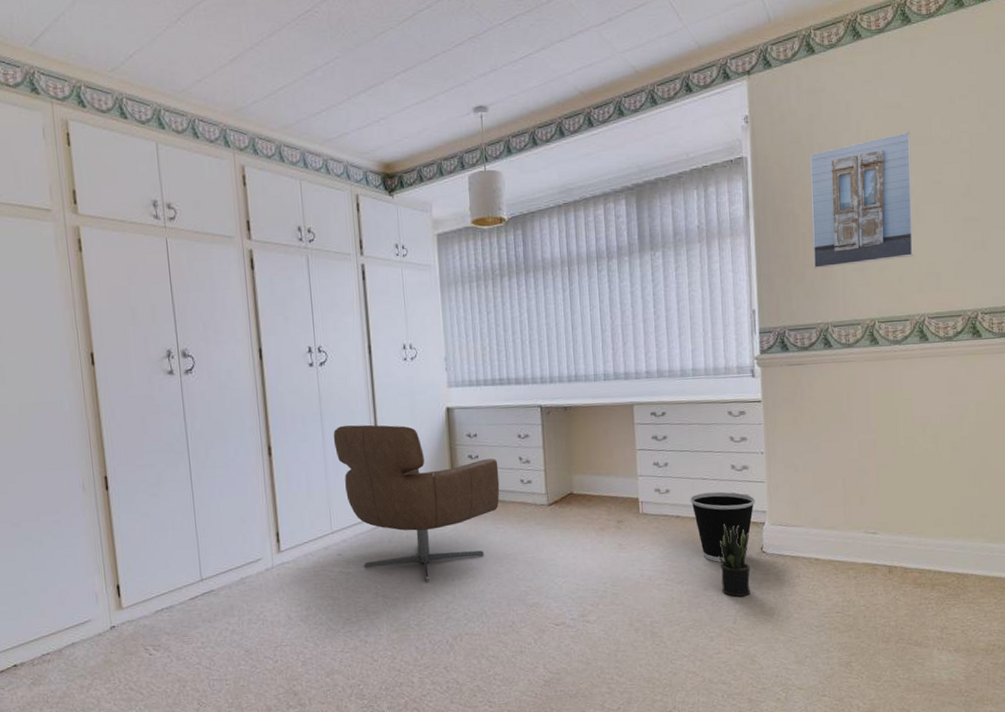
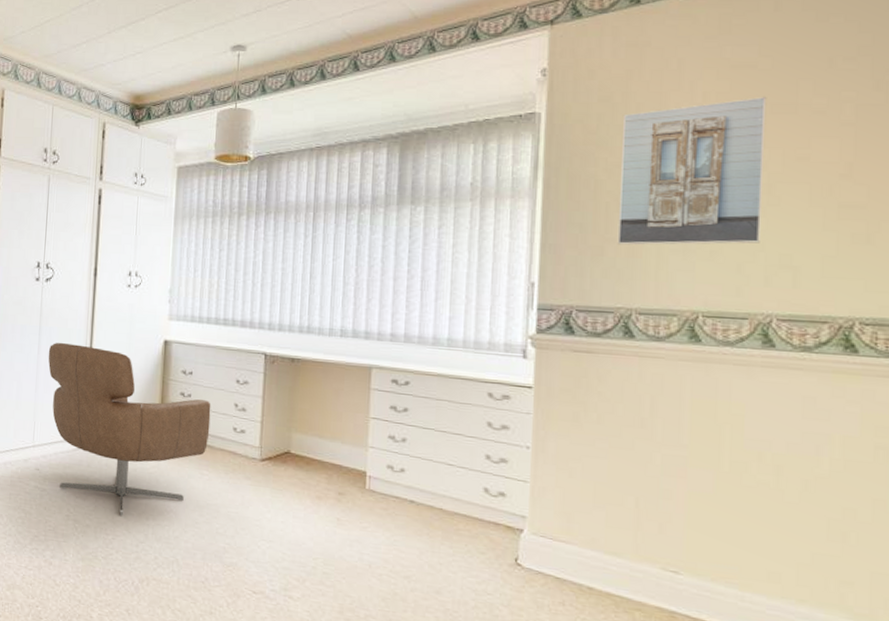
wastebasket: present [690,491,755,563] -> none [429,480,513,568]
potted plant: present [718,524,750,597] -> none [458,521,501,612]

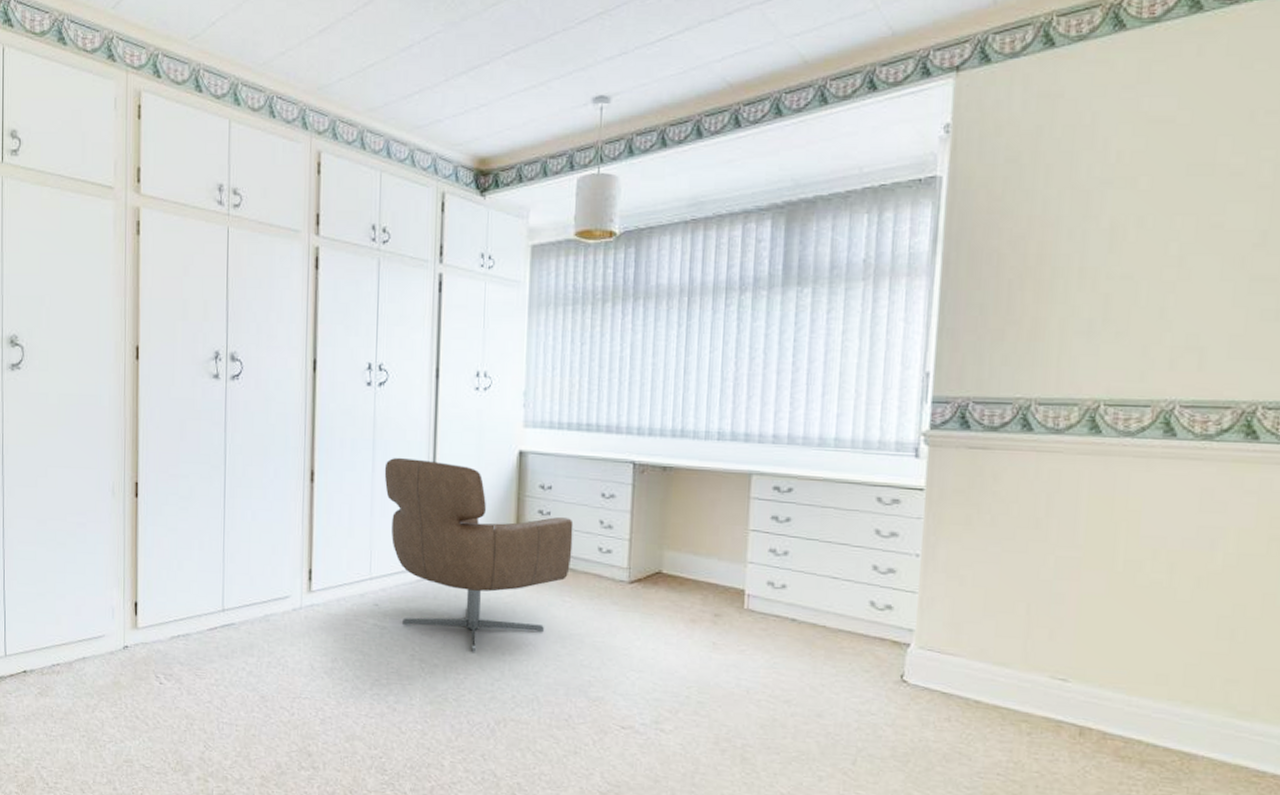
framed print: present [617,96,767,245] -> none [1019,155,1184,328]

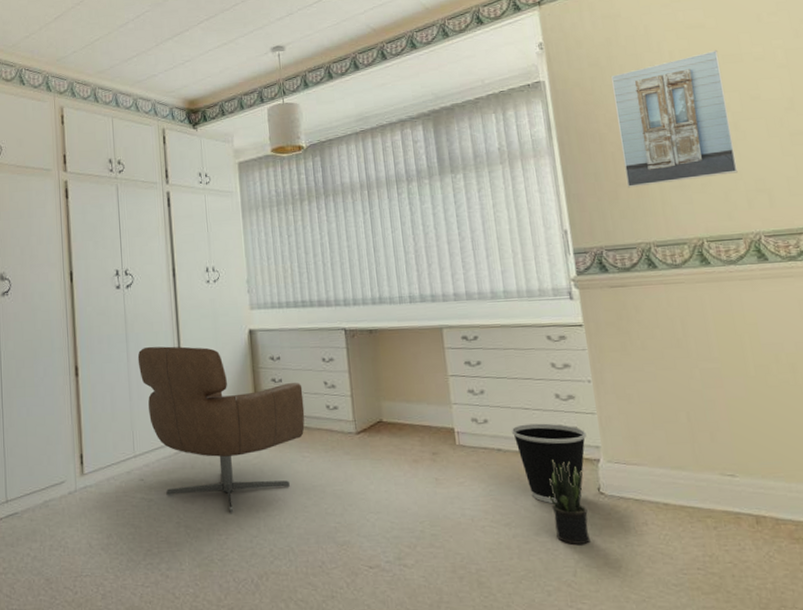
wastebasket: none [812,595,901,686] -> present [511,423,587,504]
potted plant: none [841,638,886,734] -> present [549,460,590,545]
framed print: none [1019,155,1184,328] -> present [611,49,738,188]

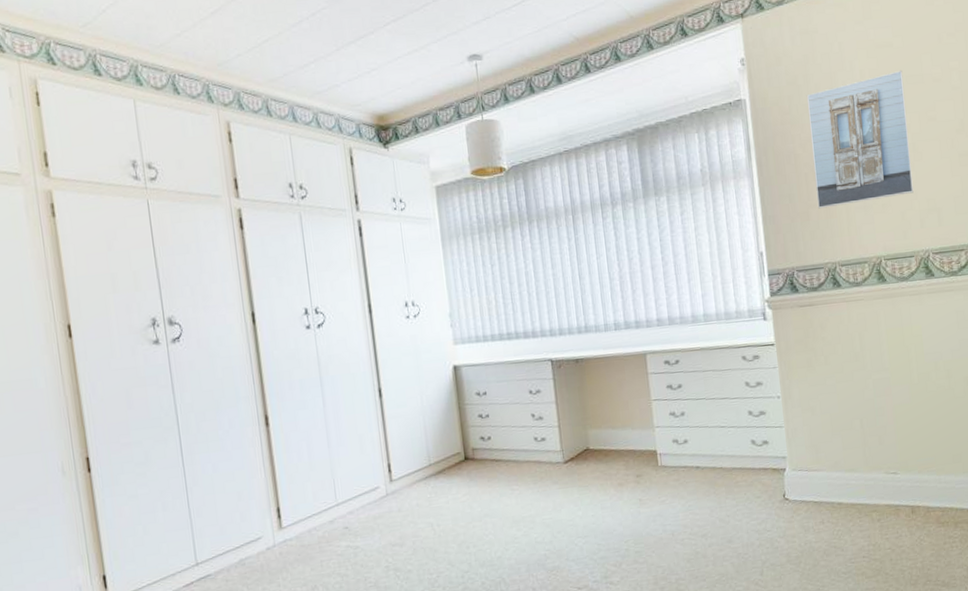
chair: present [137,346,305,514] -> none [334,387,513,553]
wastebasket: present [511,423,587,504] -> none [708,439,775,513]
potted plant: present [549,460,590,545] -> none [741,472,776,548]

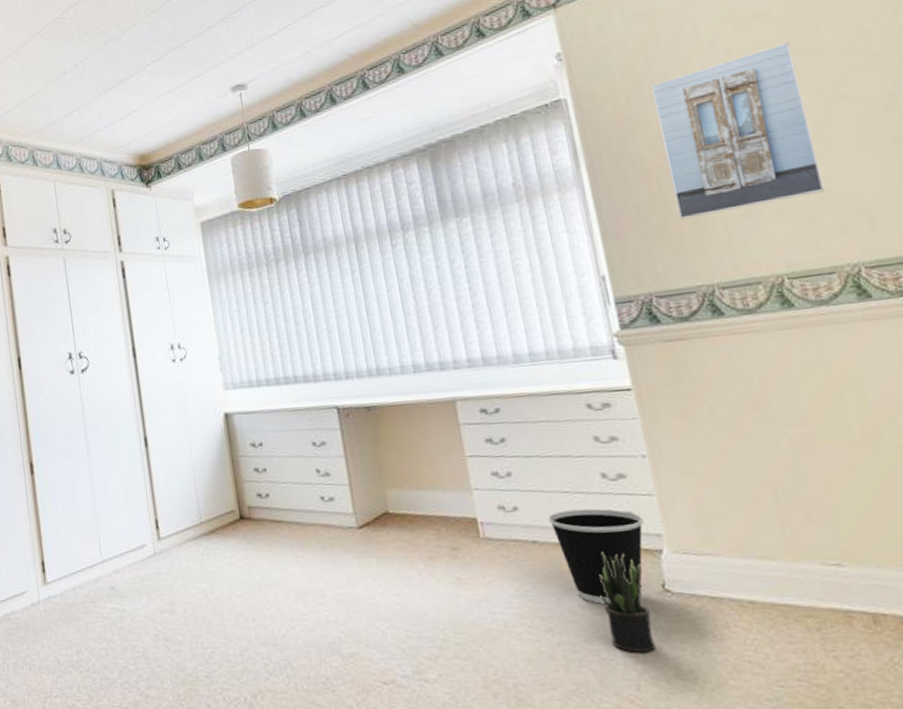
wastebasket: none [708,439,775,513] -> present [547,508,644,605]
potted plant: none [741,472,776,548] -> present [599,552,656,654]

